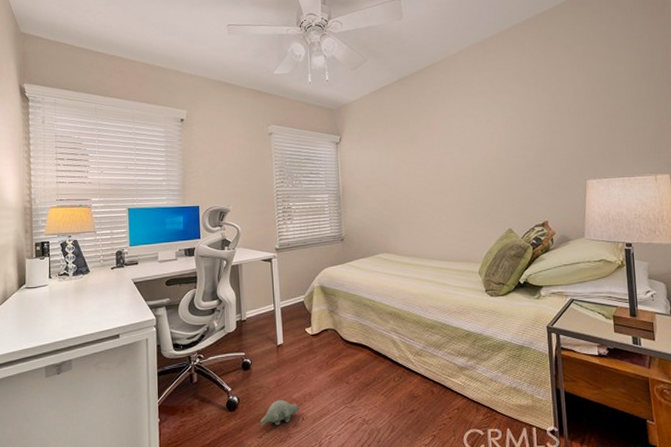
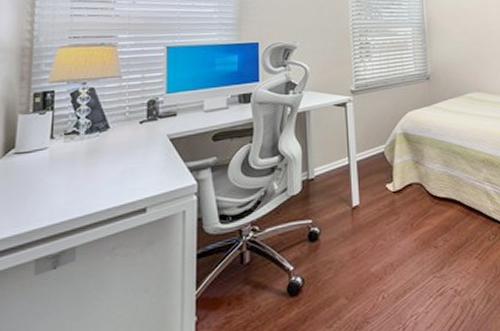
plush toy: present [259,400,300,426] -> none [329,275,380,313]

